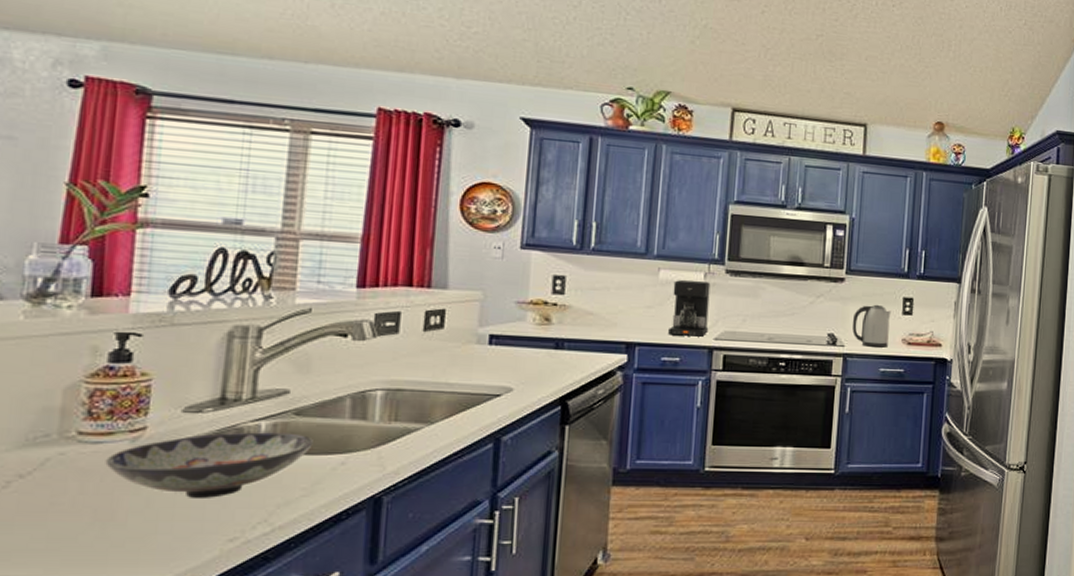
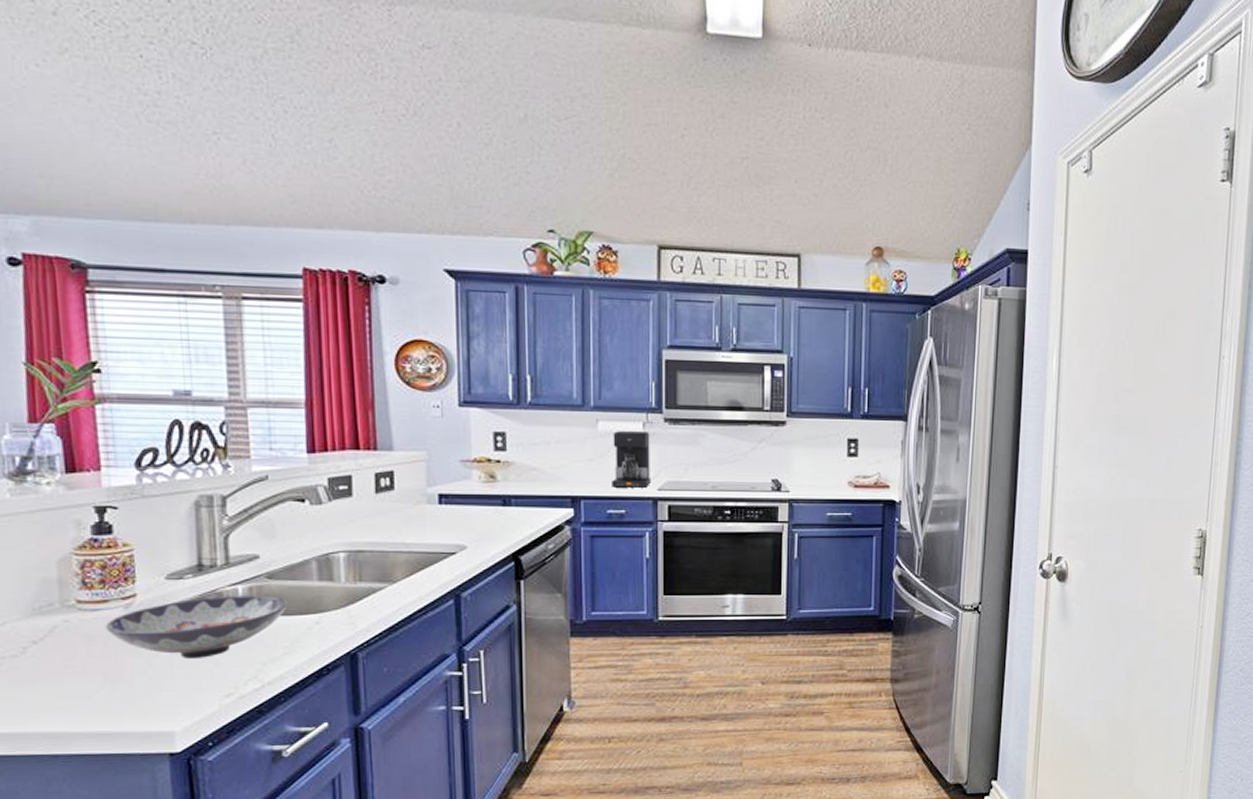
kettle: present [852,304,892,348] -> none [797,447,836,491]

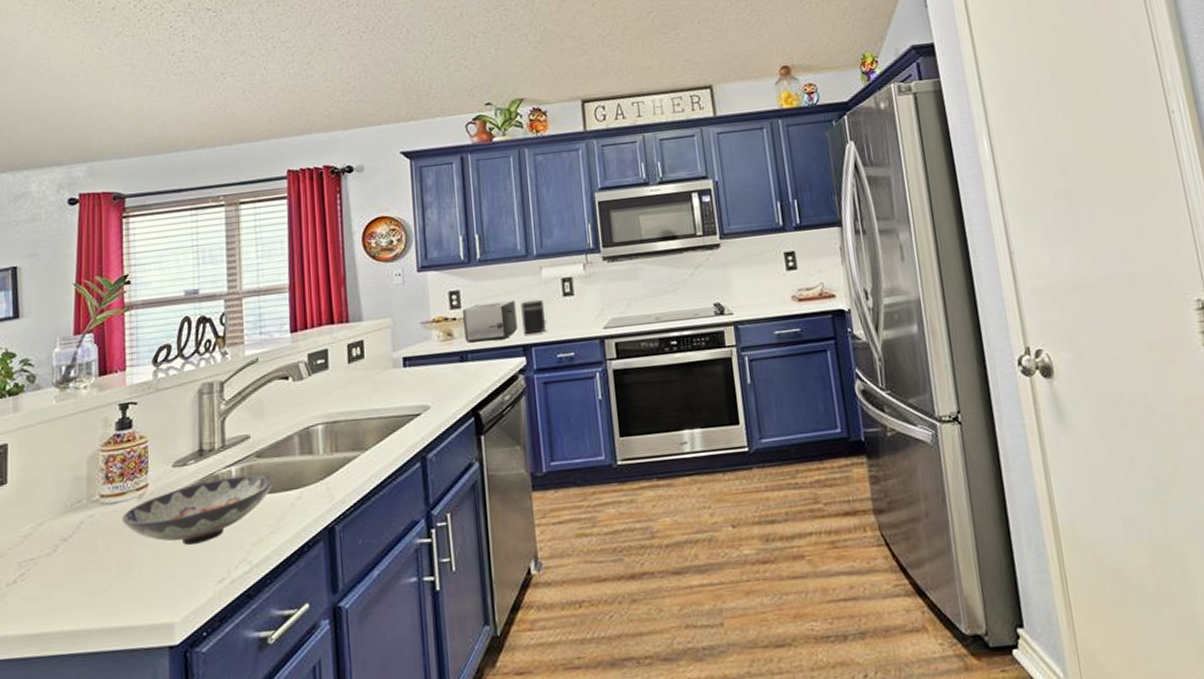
toaster: none [508,450,567,488] -> present [463,301,517,343]
cylinder: none [572,452,597,486] -> present [521,299,546,334]
coffee maker: present [612,431,652,488] -> none [556,272,597,331]

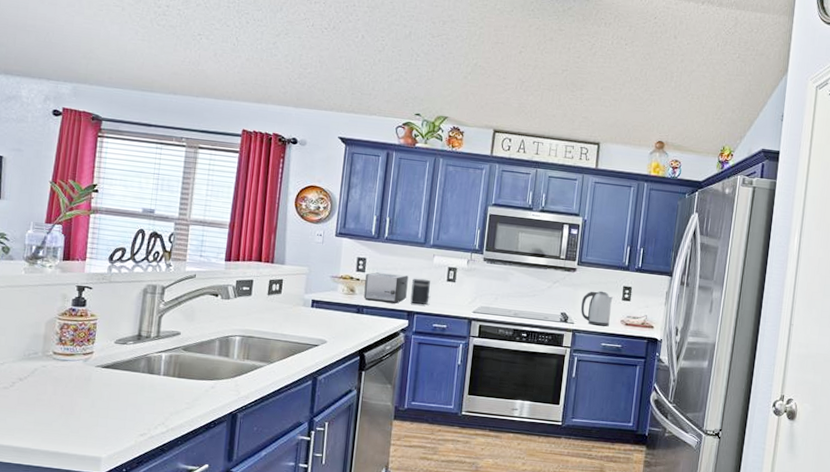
bowl: present [122,474,273,545] -> none [69,359,194,405]
kettle: none [736,264,778,311] -> present [581,291,613,327]

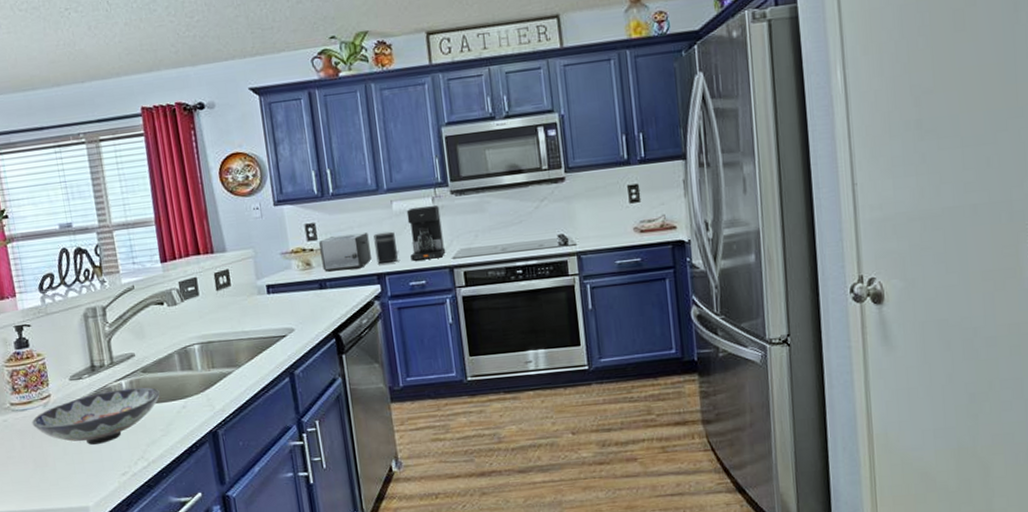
bowl: none [69,359,194,405] -> present [31,387,160,445]
coffee maker: none [439,265,472,310] -> present [406,206,446,261]
kettle: present [581,291,613,327] -> none [580,197,620,242]

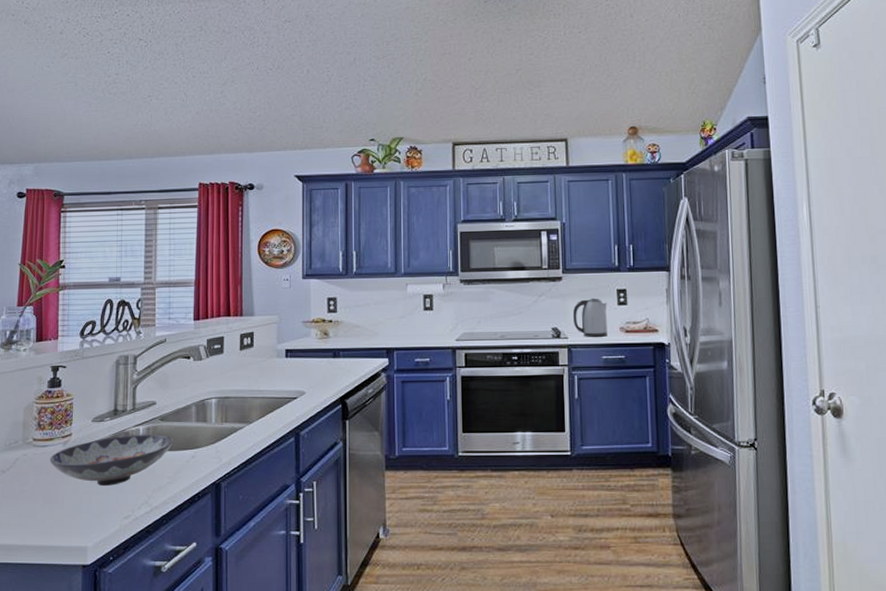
toaster: present [319,233,372,272] -> none [338,310,383,342]
cylinder: present [373,231,398,264] -> none [387,311,407,339]
coffee maker: present [406,206,446,261] -> none [419,292,451,339]
kettle: none [580,197,620,242] -> present [573,298,607,337]

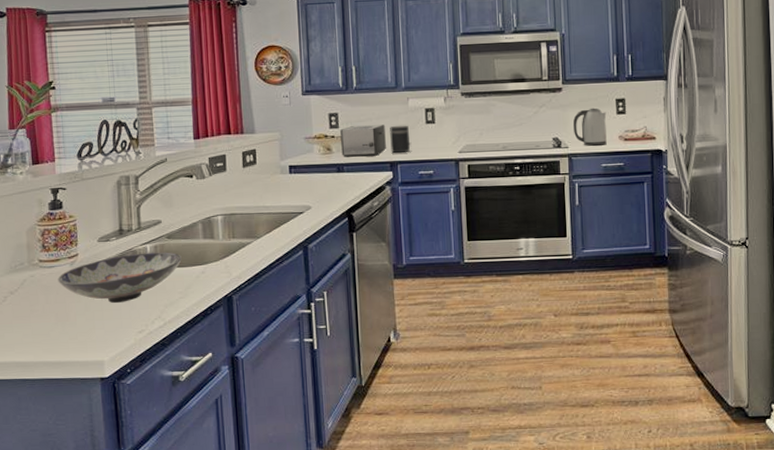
toaster: none [338,310,383,342] -> present [340,125,386,157]
cylinder: none [387,311,407,339] -> present [390,125,410,153]

